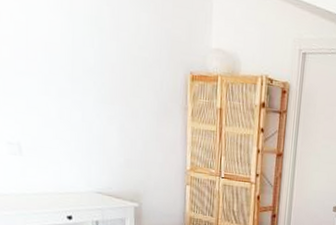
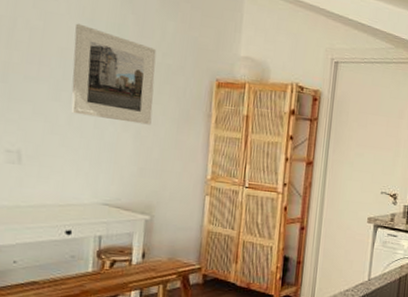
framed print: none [55,16,134,118] -> present [70,23,157,125]

